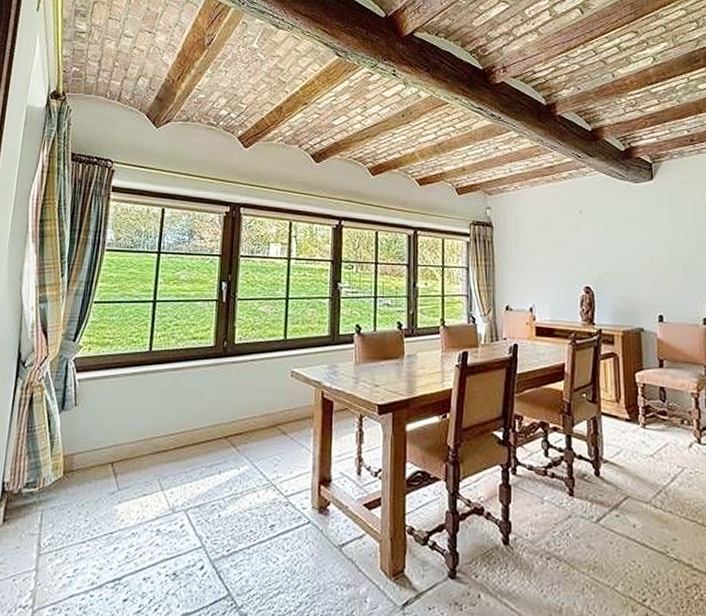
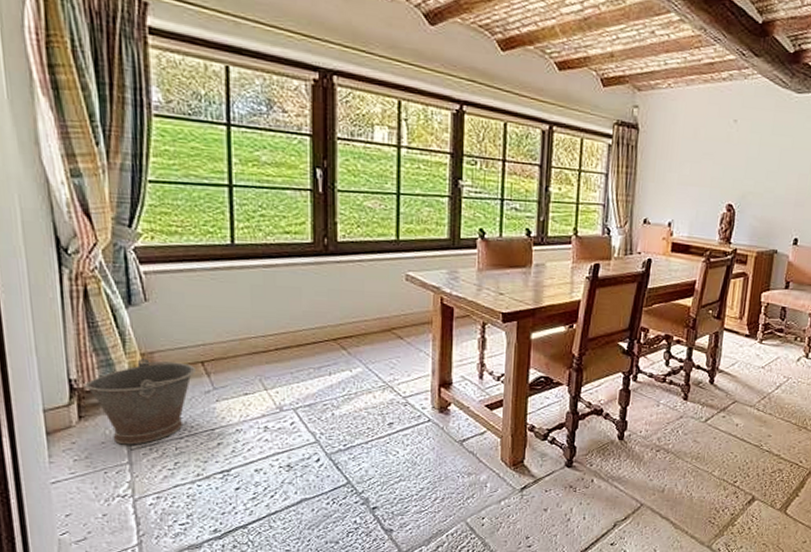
bucket: none [13,460,107,550] -> present [83,358,197,445]

